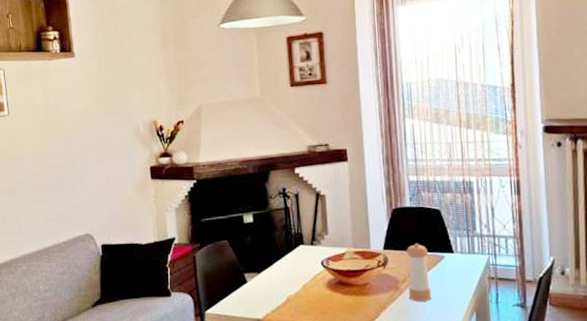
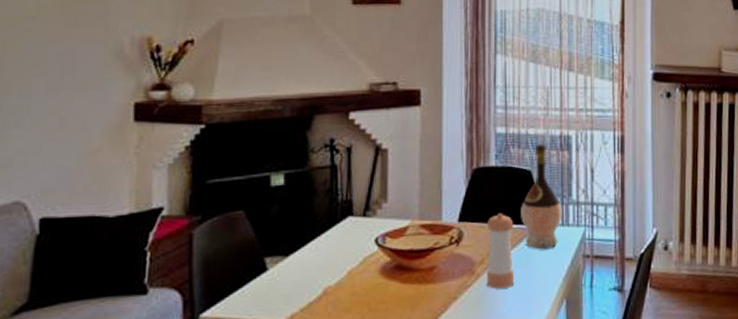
wine bottle: none [433,188,469,272] -> present [521,143,562,249]

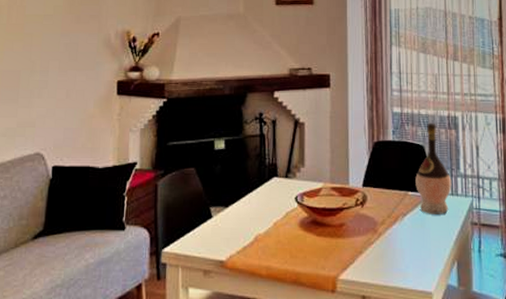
pepper shaker: present [486,212,514,289] -> none [386,181,411,247]

